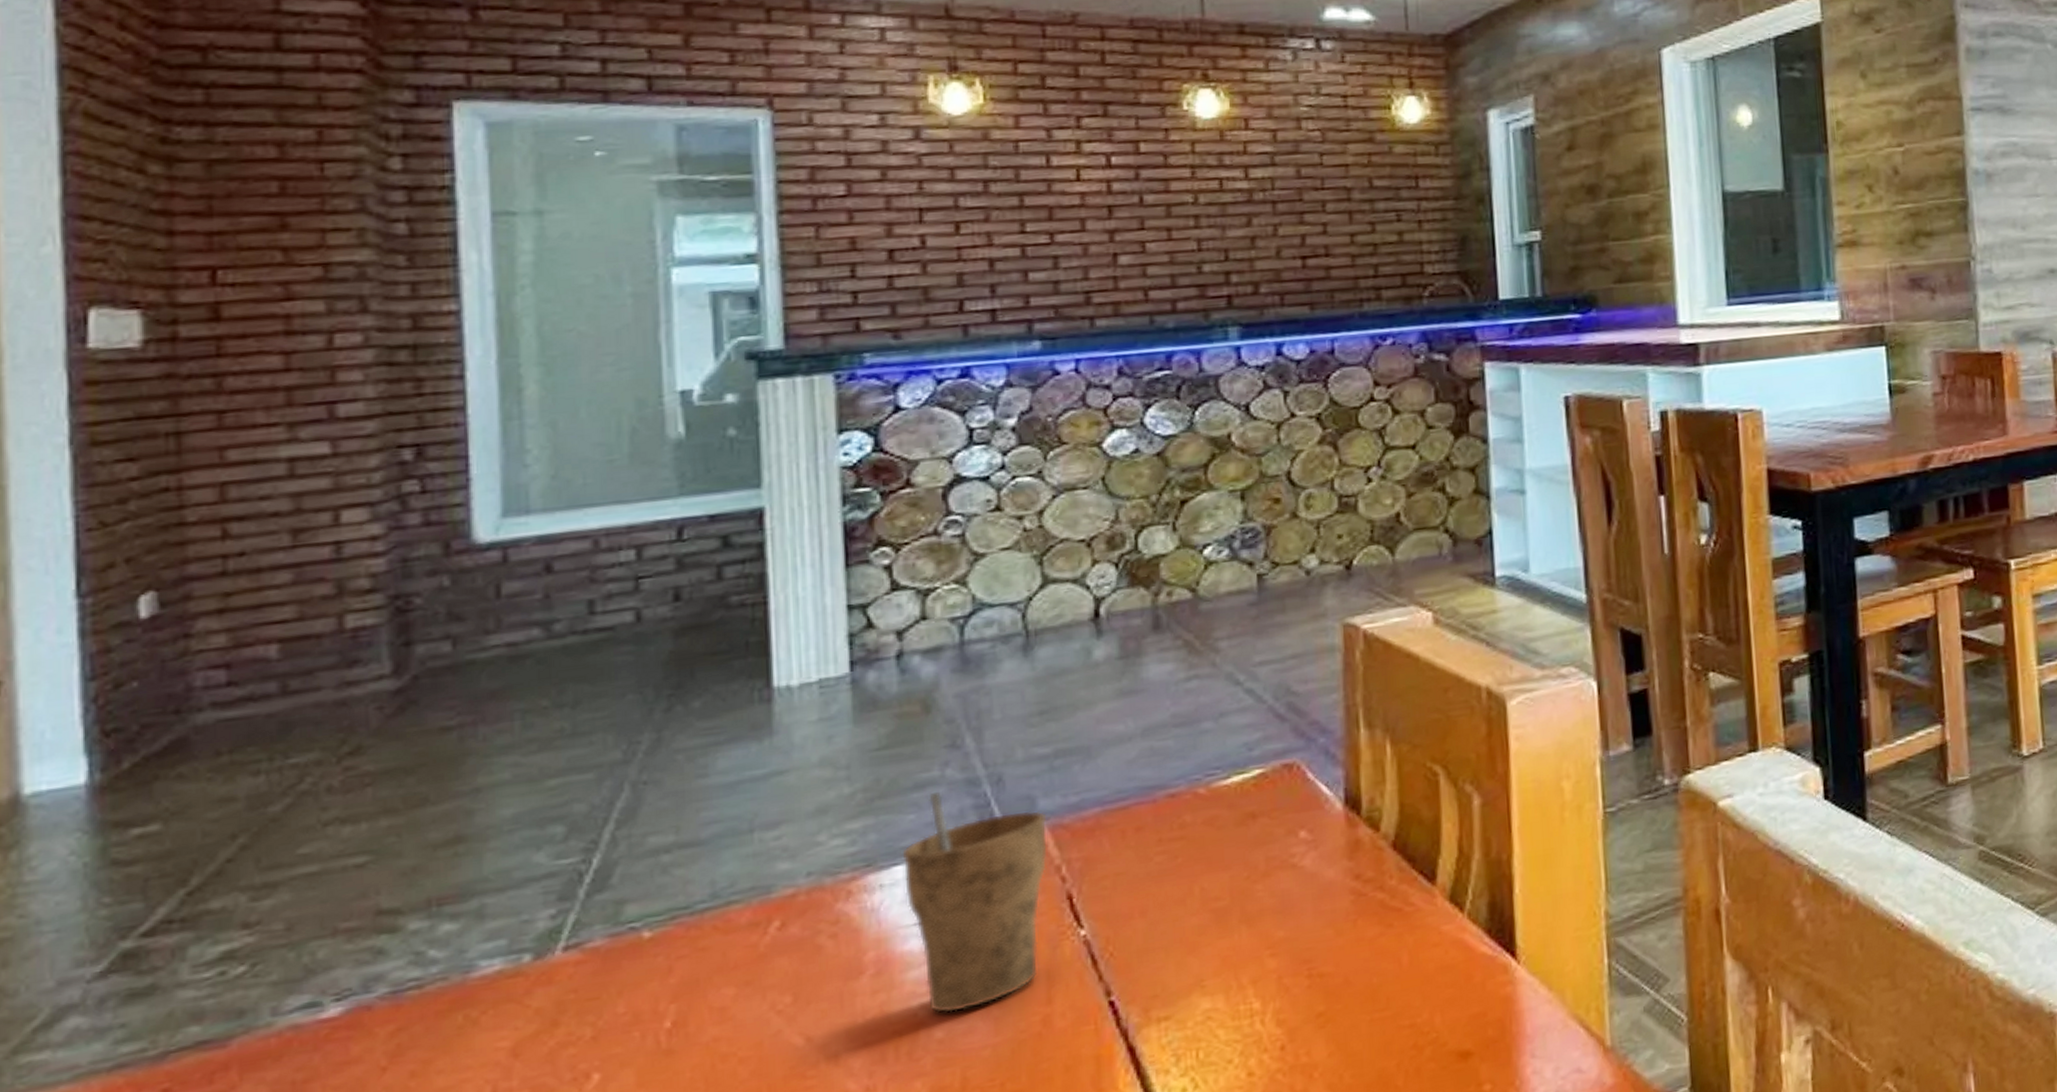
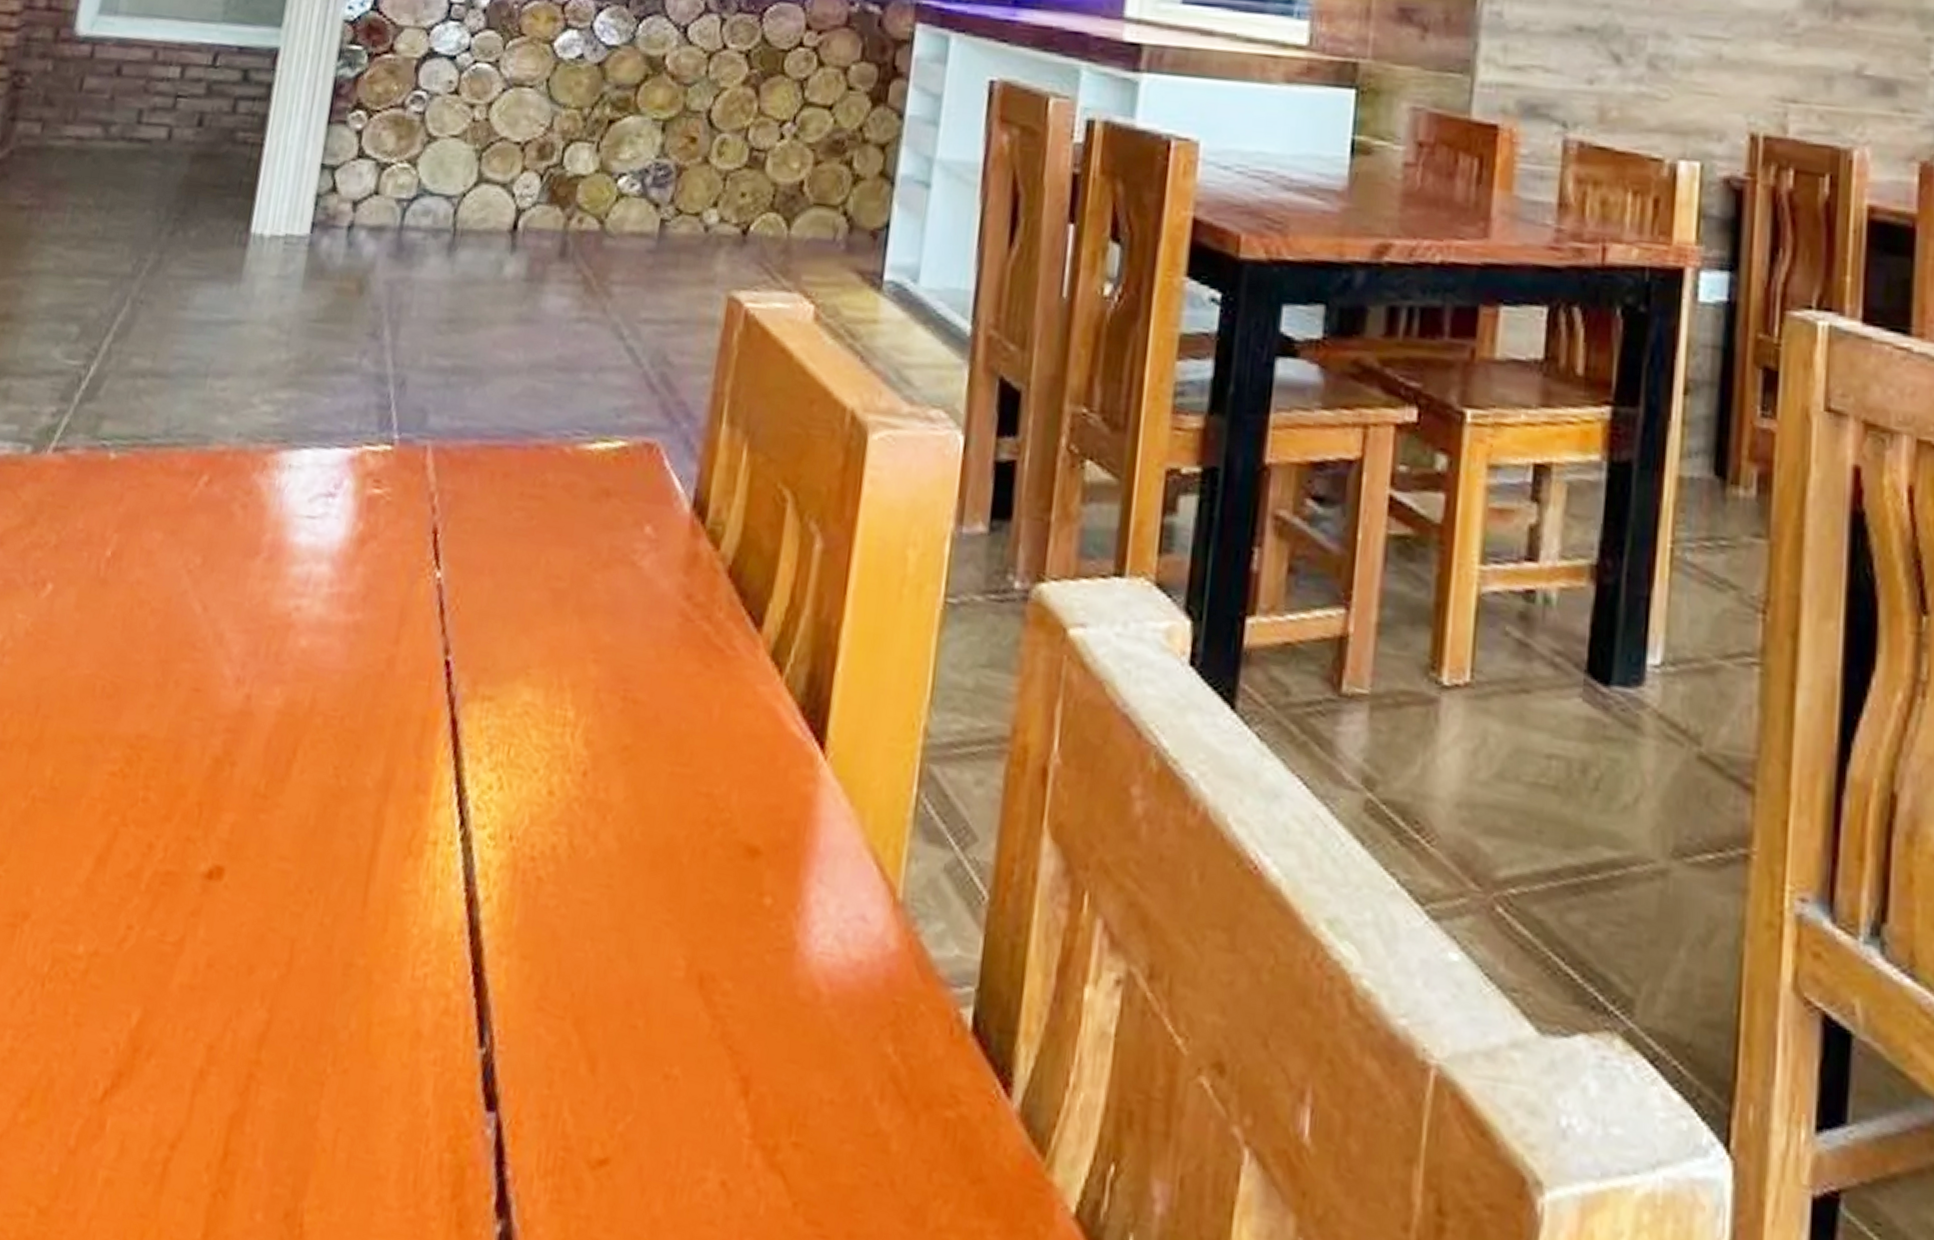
cup: present [902,791,1049,1014] -> none [301,379,434,625]

